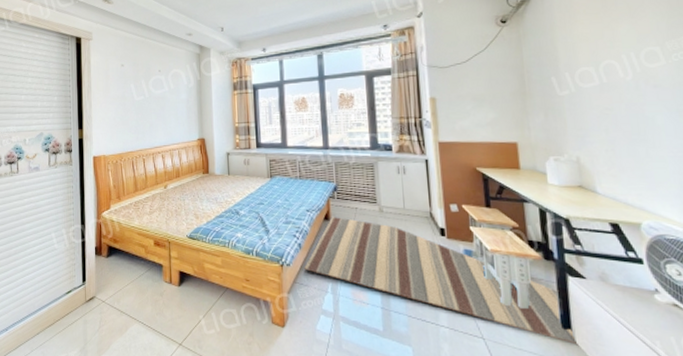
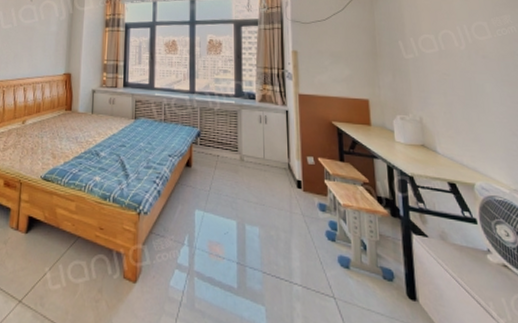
rug: present [303,216,578,345] -> none [161,163,421,306]

